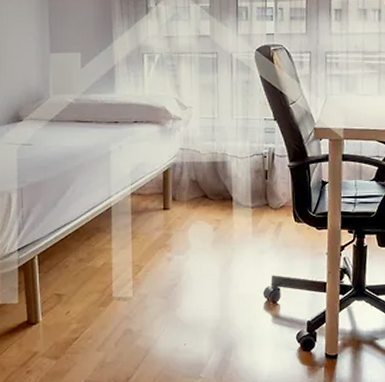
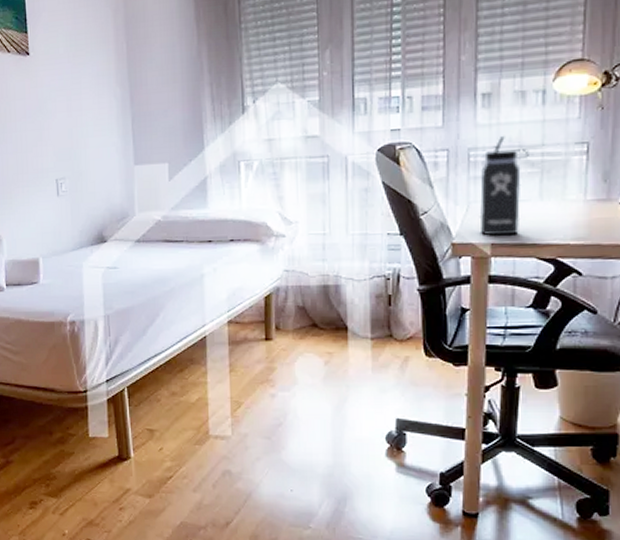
thermos bottle: none [334,44,370,123] -> present [479,136,529,236]

